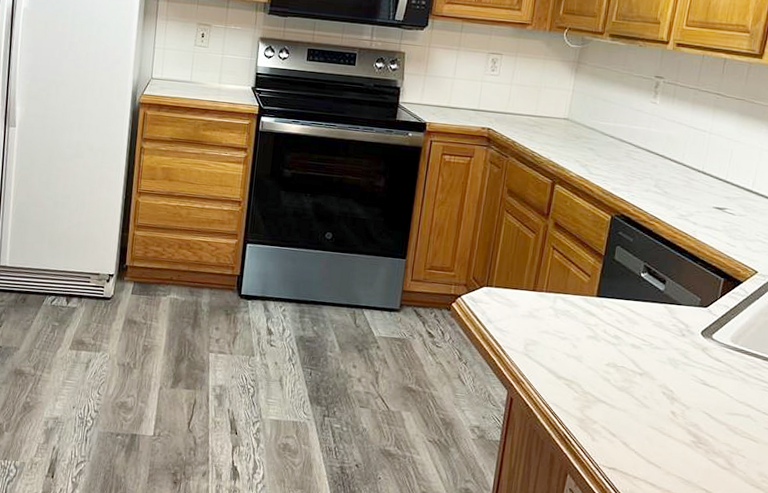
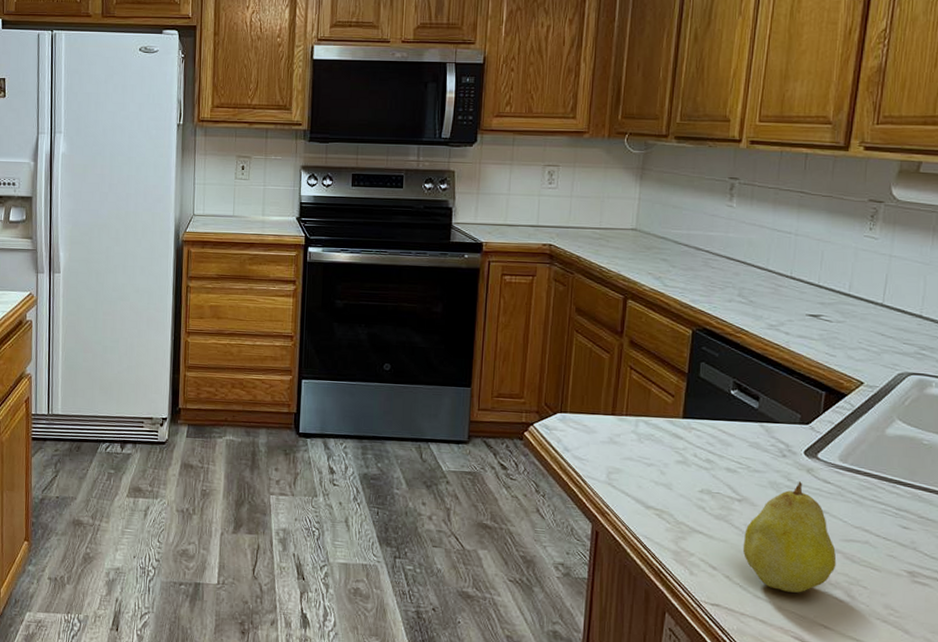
fruit: none [640,359,721,460] -> present [742,481,837,593]

